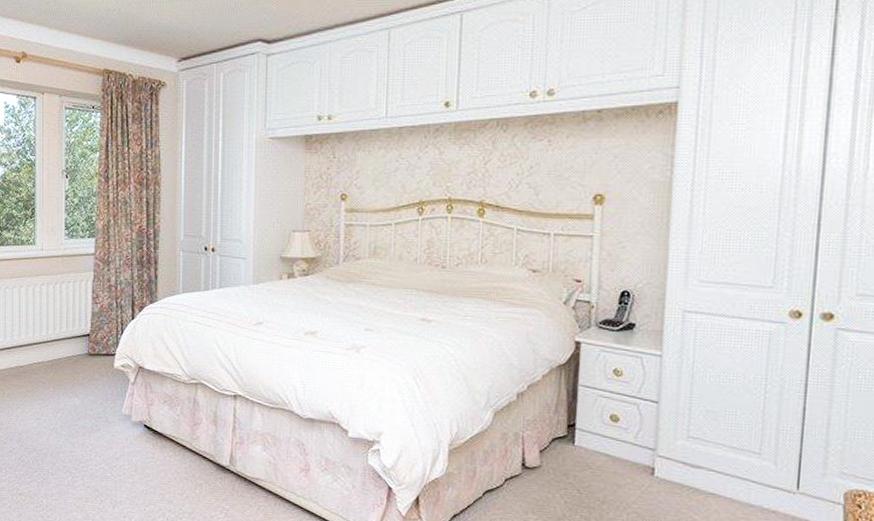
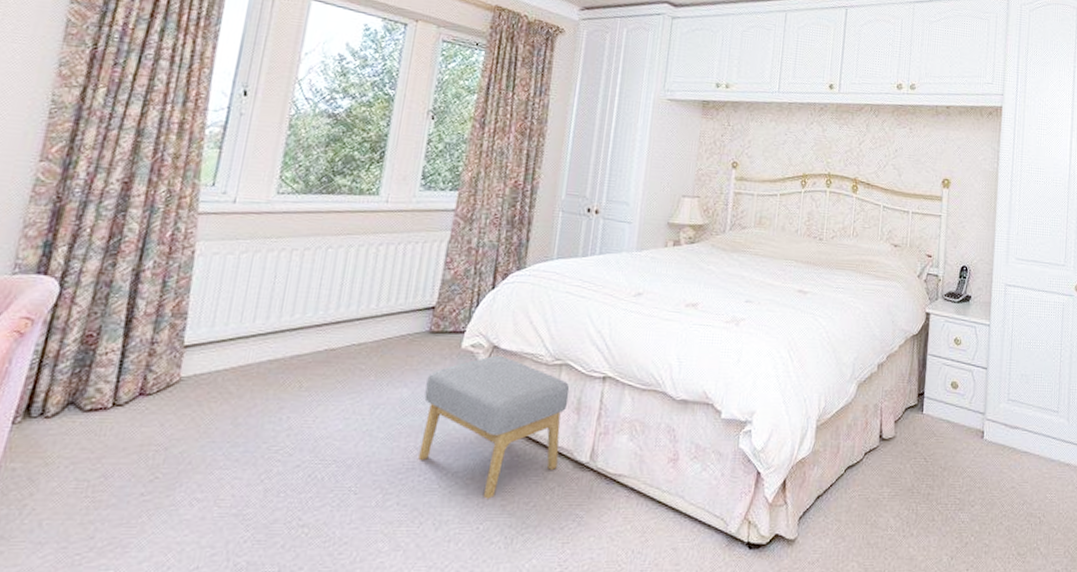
footstool: none [91,374,206,488] -> present [418,355,570,499]

